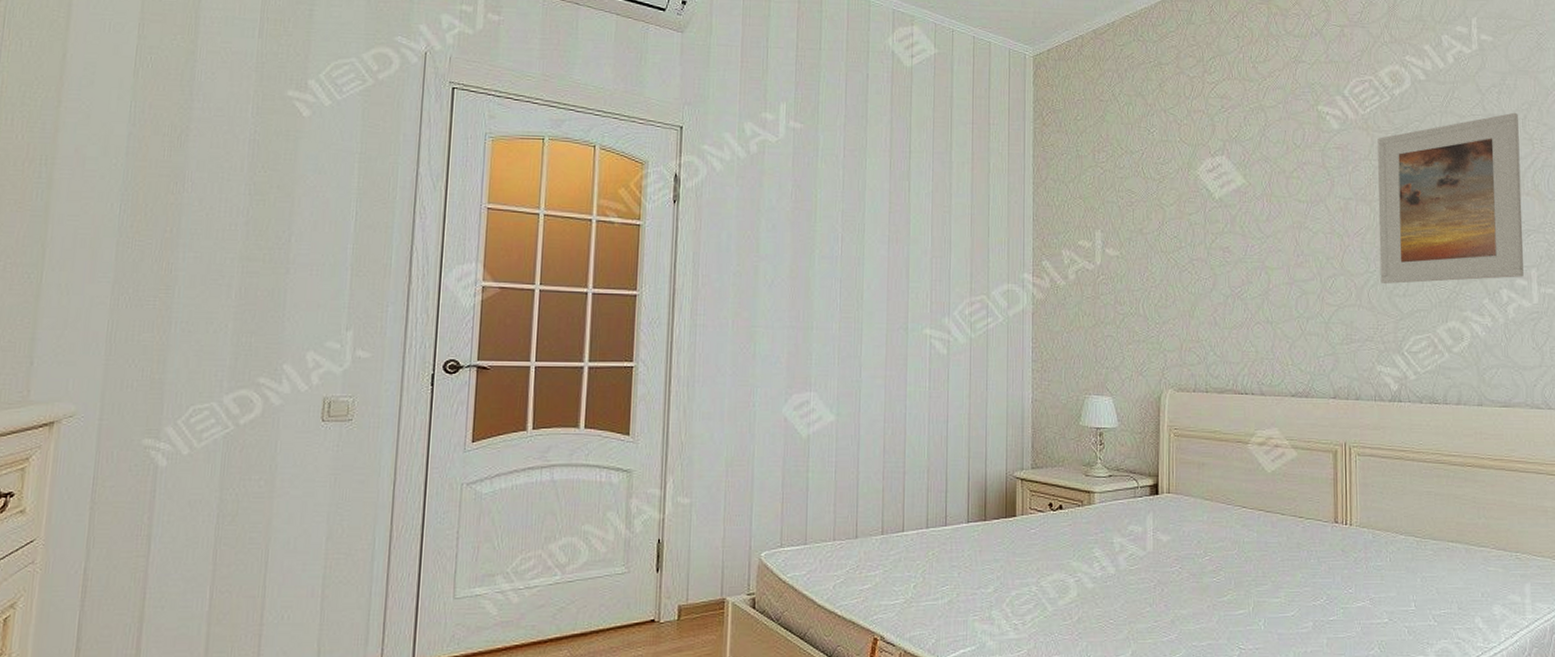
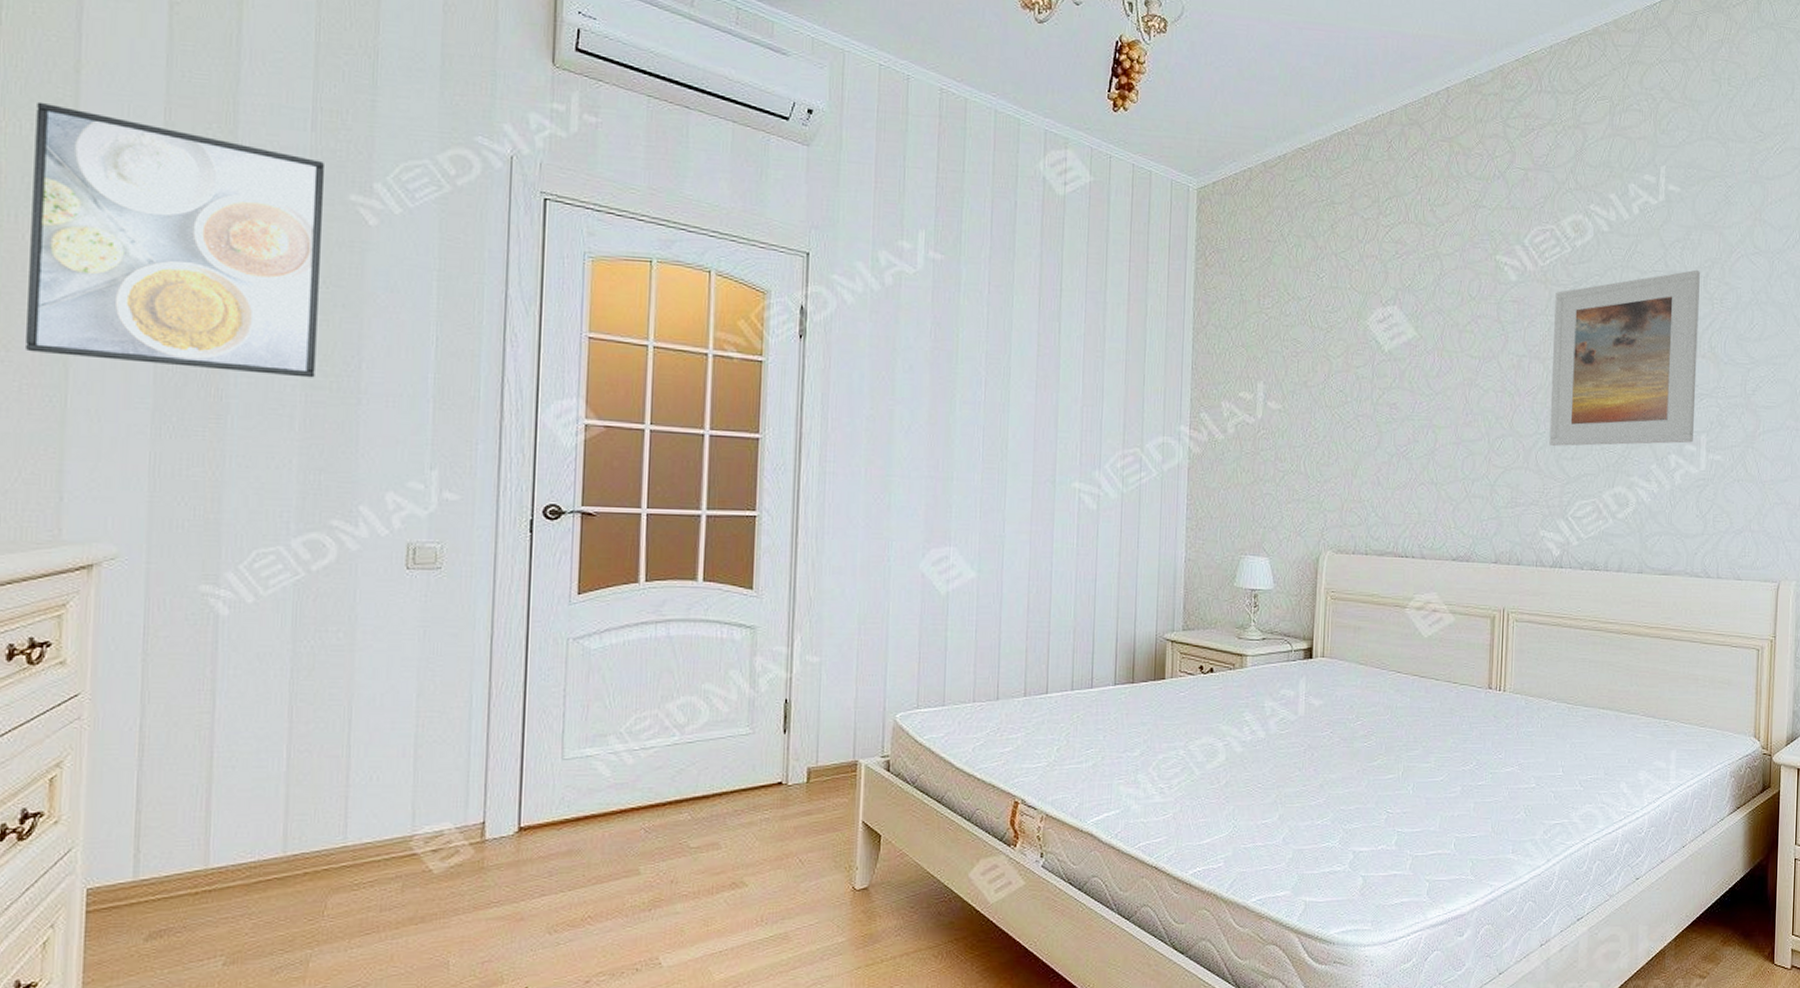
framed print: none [12,23,268,251] -> present [26,101,324,378]

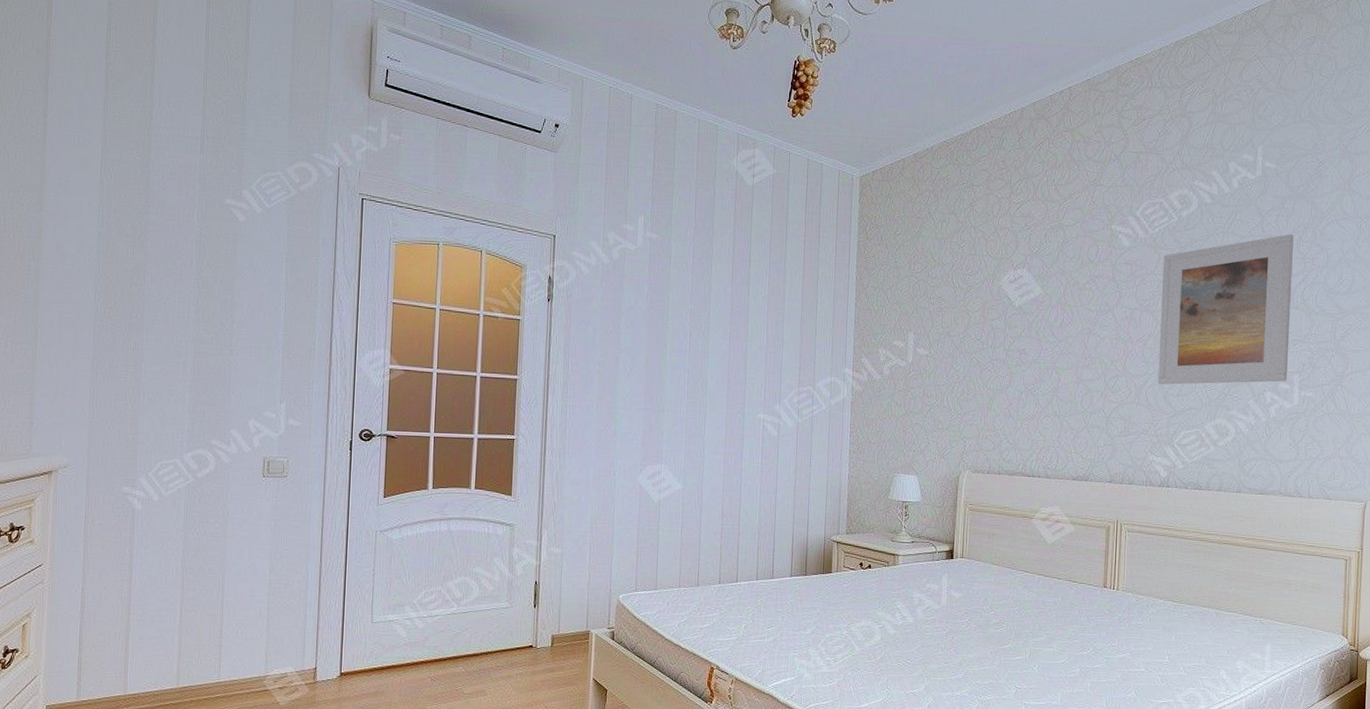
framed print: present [26,101,324,378] -> none [10,138,209,335]

